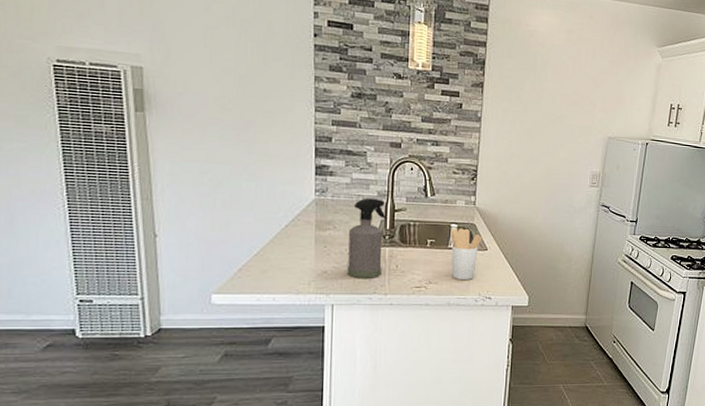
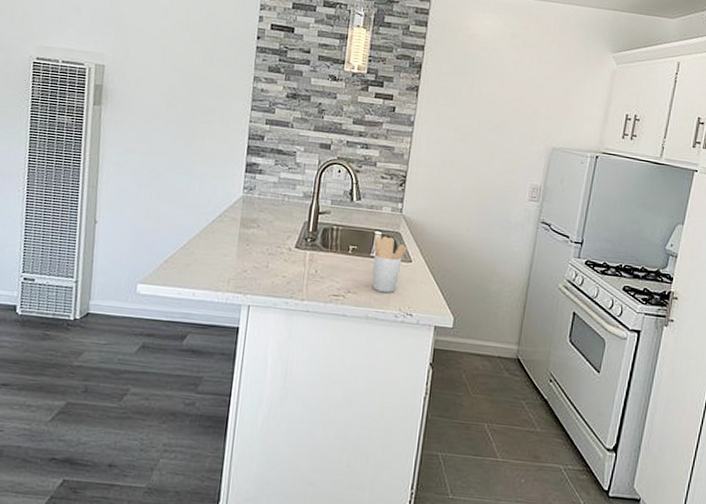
spray bottle: present [348,198,386,278] -> none [267,198,310,282]

